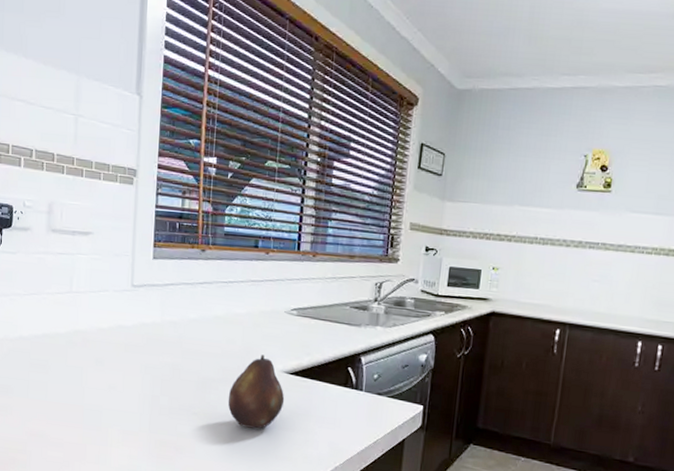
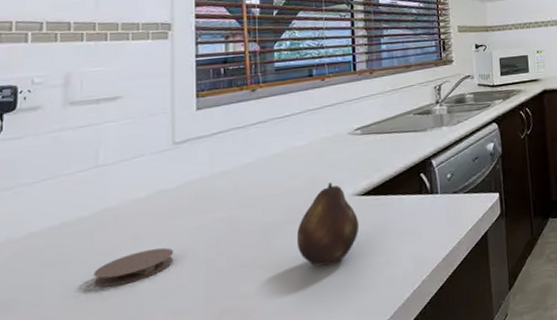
coaster: none [66,373,127,398] -> present [94,247,174,288]

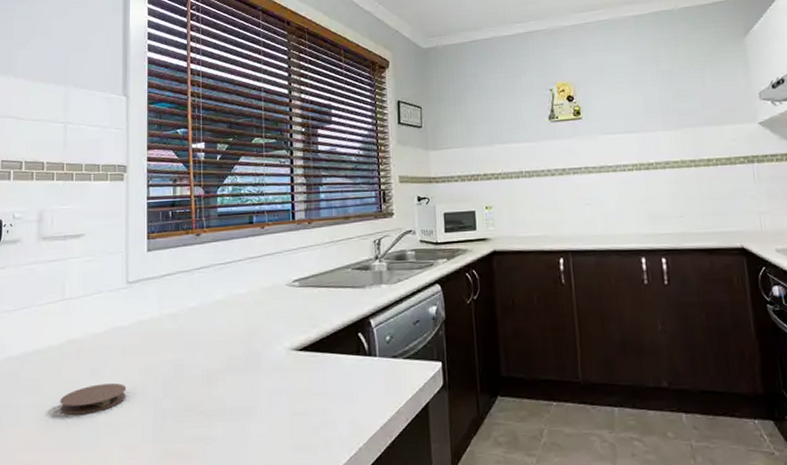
fruit: present [296,182,360,267] -> none [236,334,296,419]

